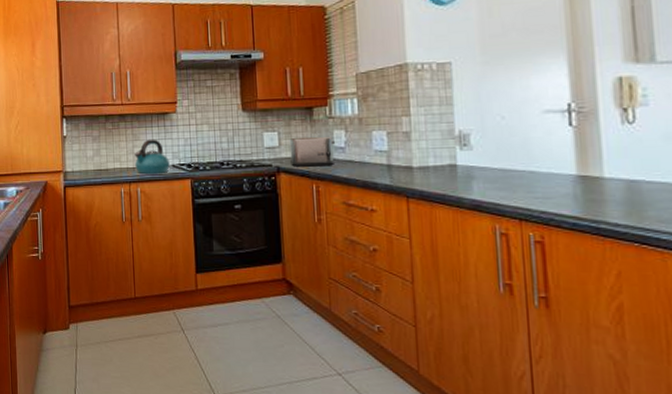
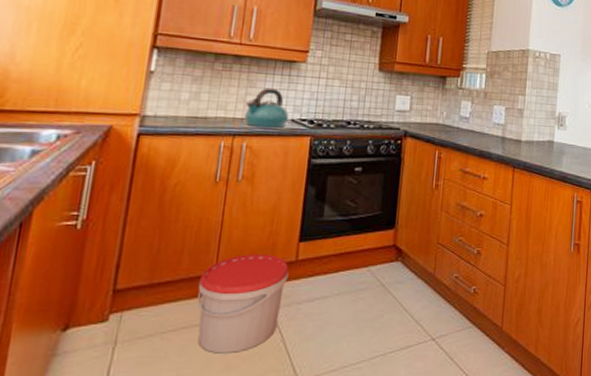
bucket: none [124,283,192,364] -> present [197,255,289,354]
toaster: present [289,136,336,167] -> none [418,103,462,134]

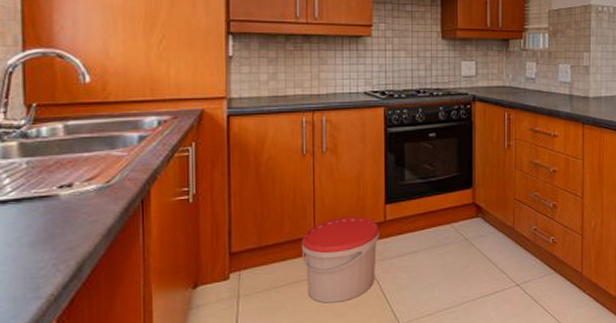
kettle: present [244,87,289,129] -> none [320,63,361,102]

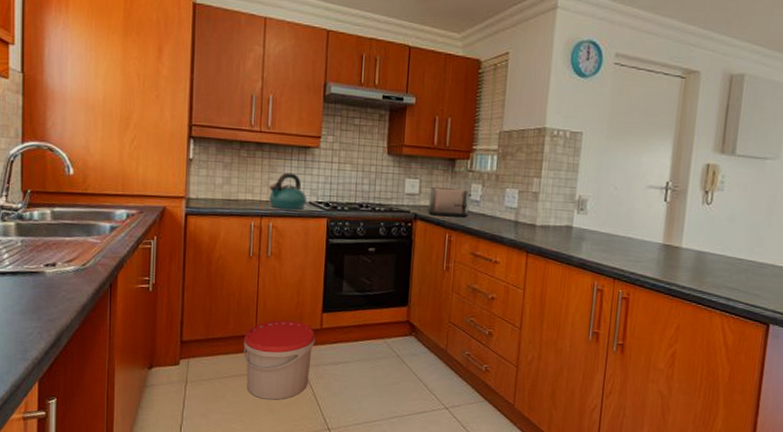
kettle: none [320,63,361,102] -> present [269,172,307,211]
toaster: none [486,67,528,96] -> present [428,186,472,218]

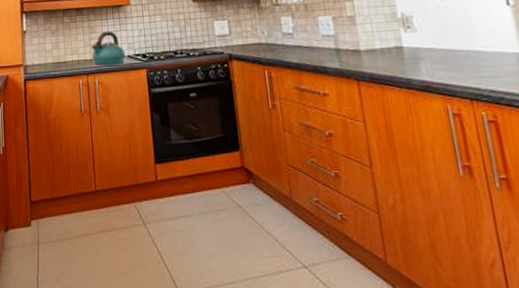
bucket: present [243,320,315,400] -> none [85,175,153,261]
toaster: present [428,186,472,218] -> none [239,22,284,54]

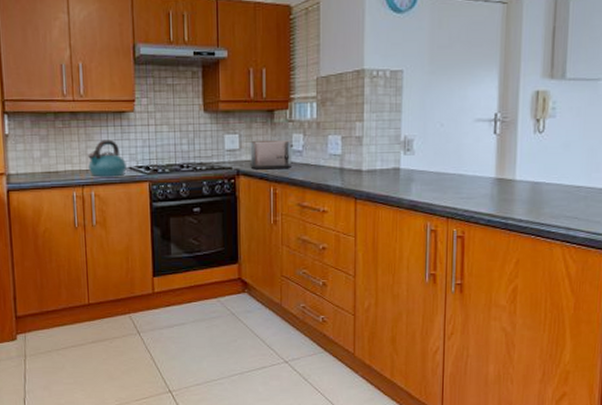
toaster: none [239,22,284,54] -> present [250,139,294,170]

